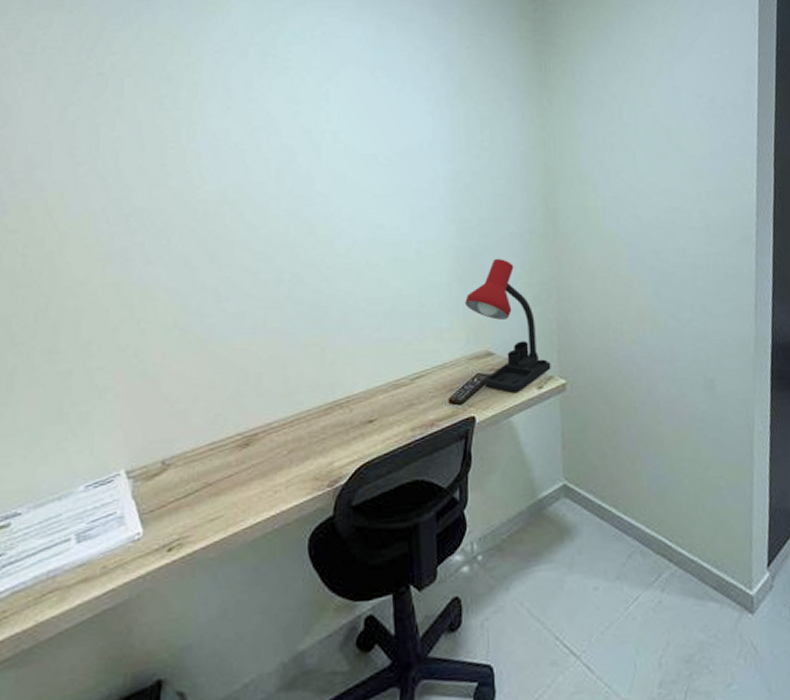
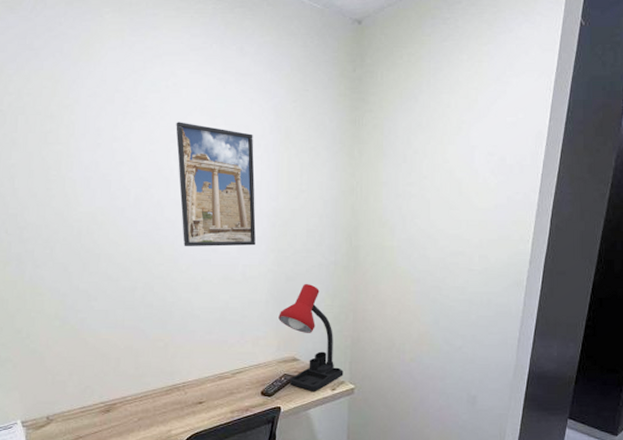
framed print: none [326,76,431,224] -> present [176,122,256,247]

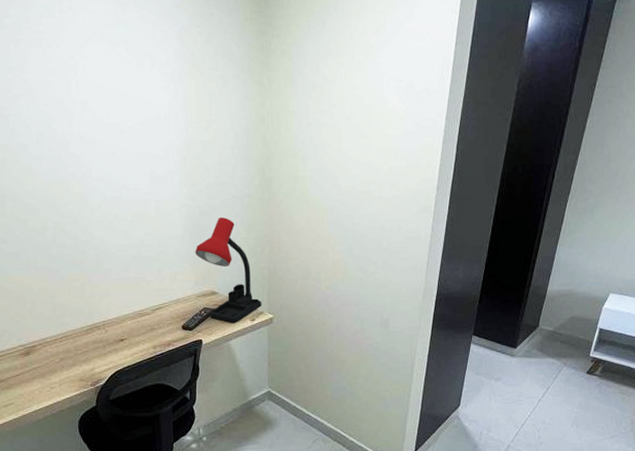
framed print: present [176,122,256,247] -> none [74,49,167,183]

